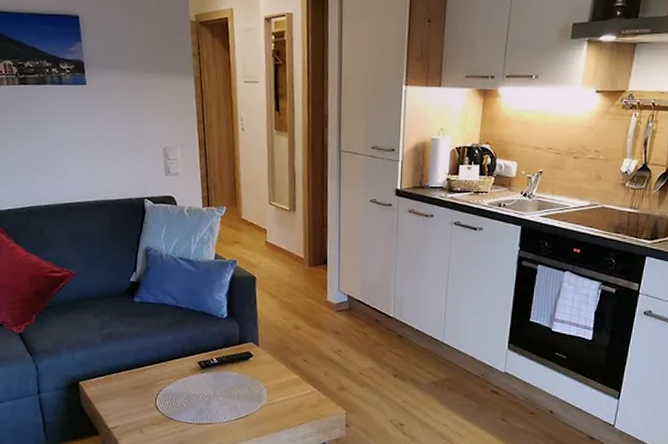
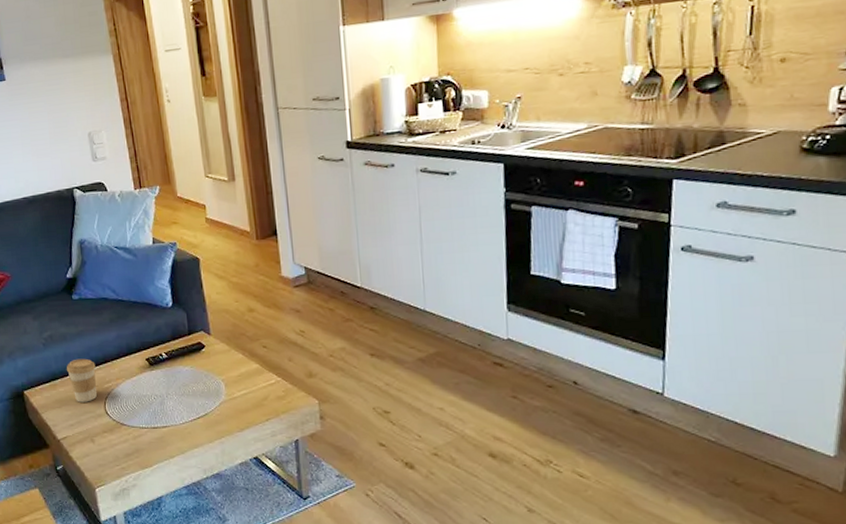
coffee cup: none [123,356,150,397] -> present [67,358,97,403]

